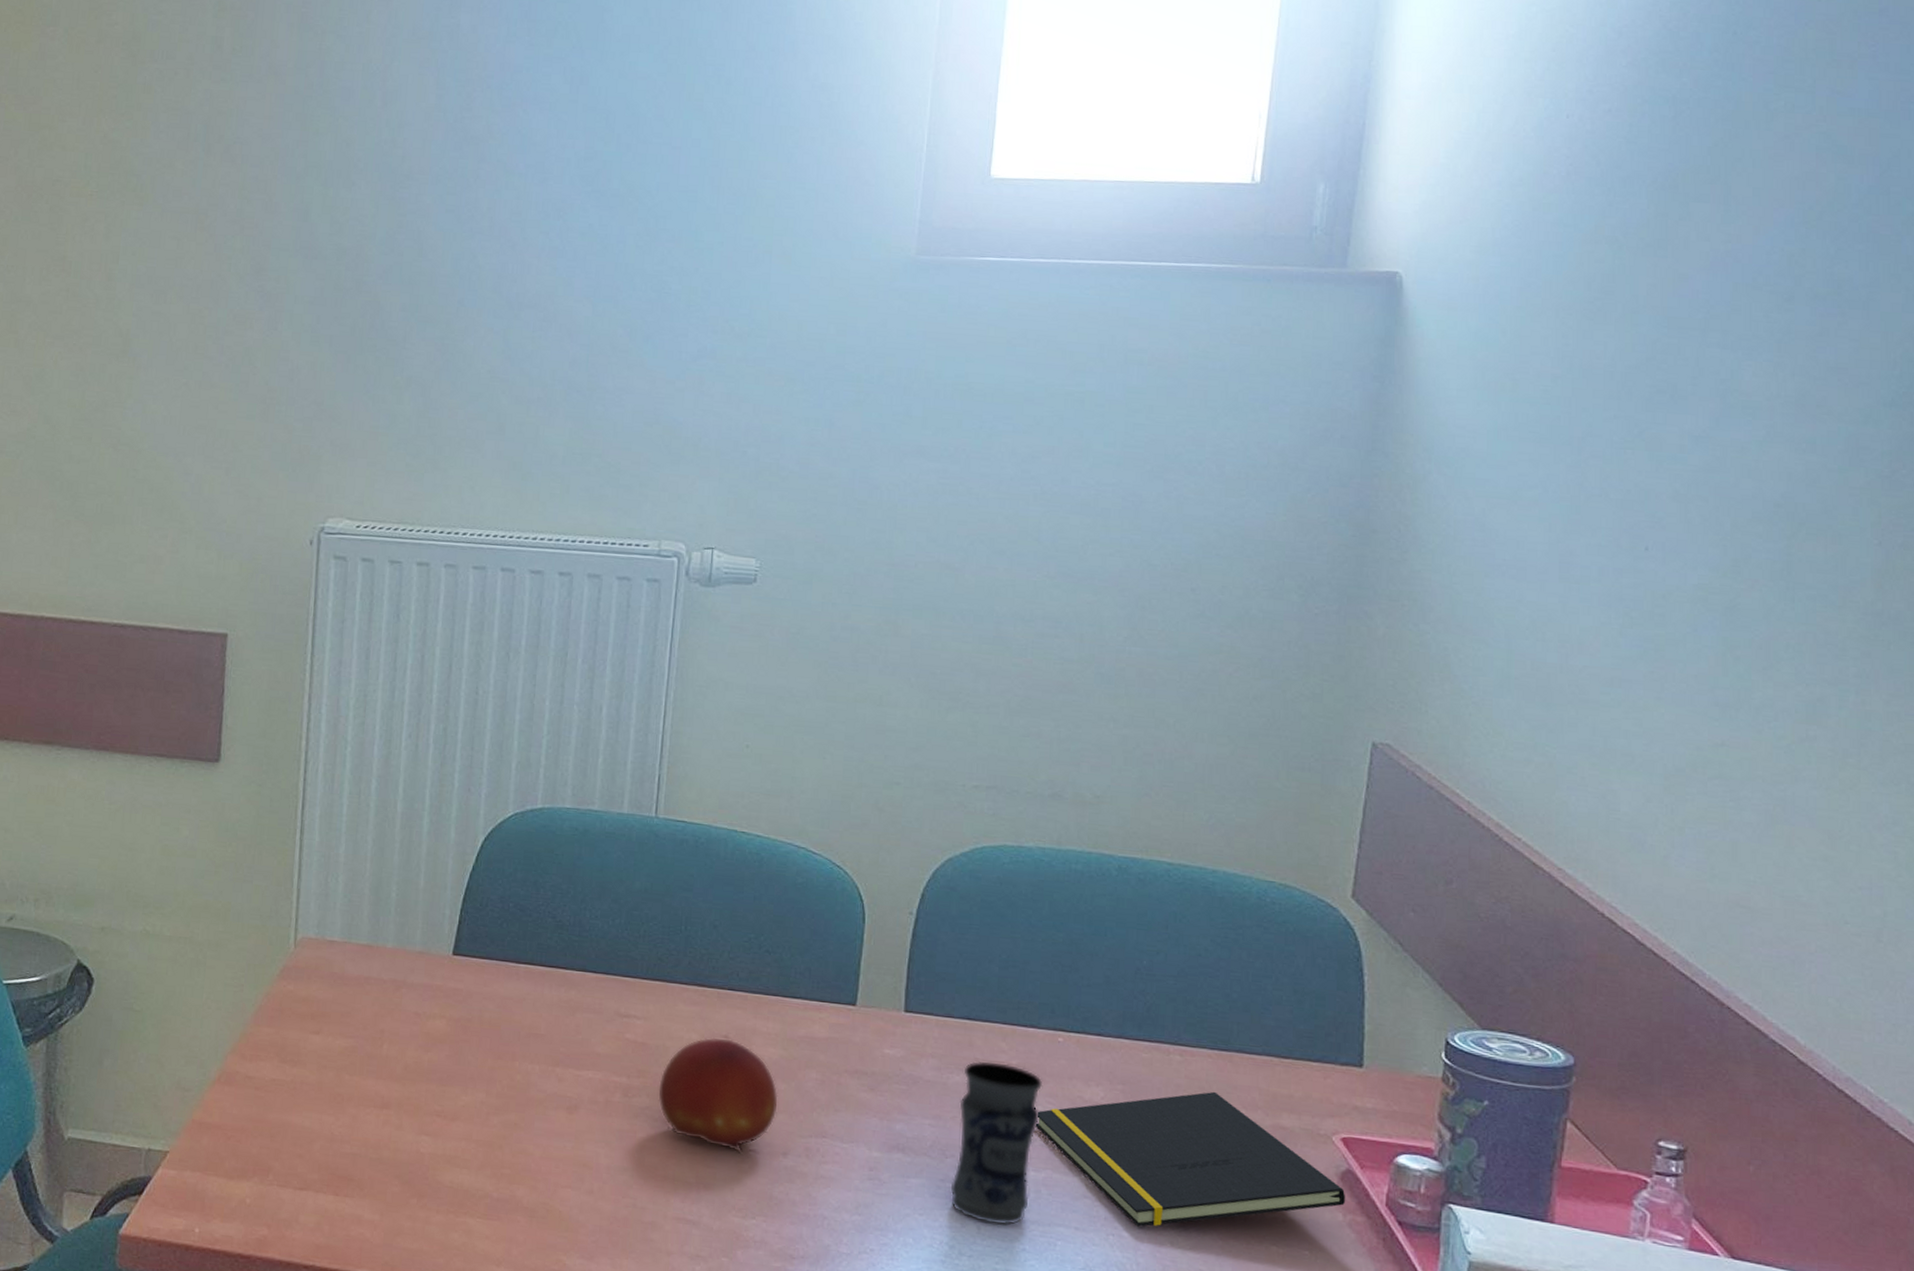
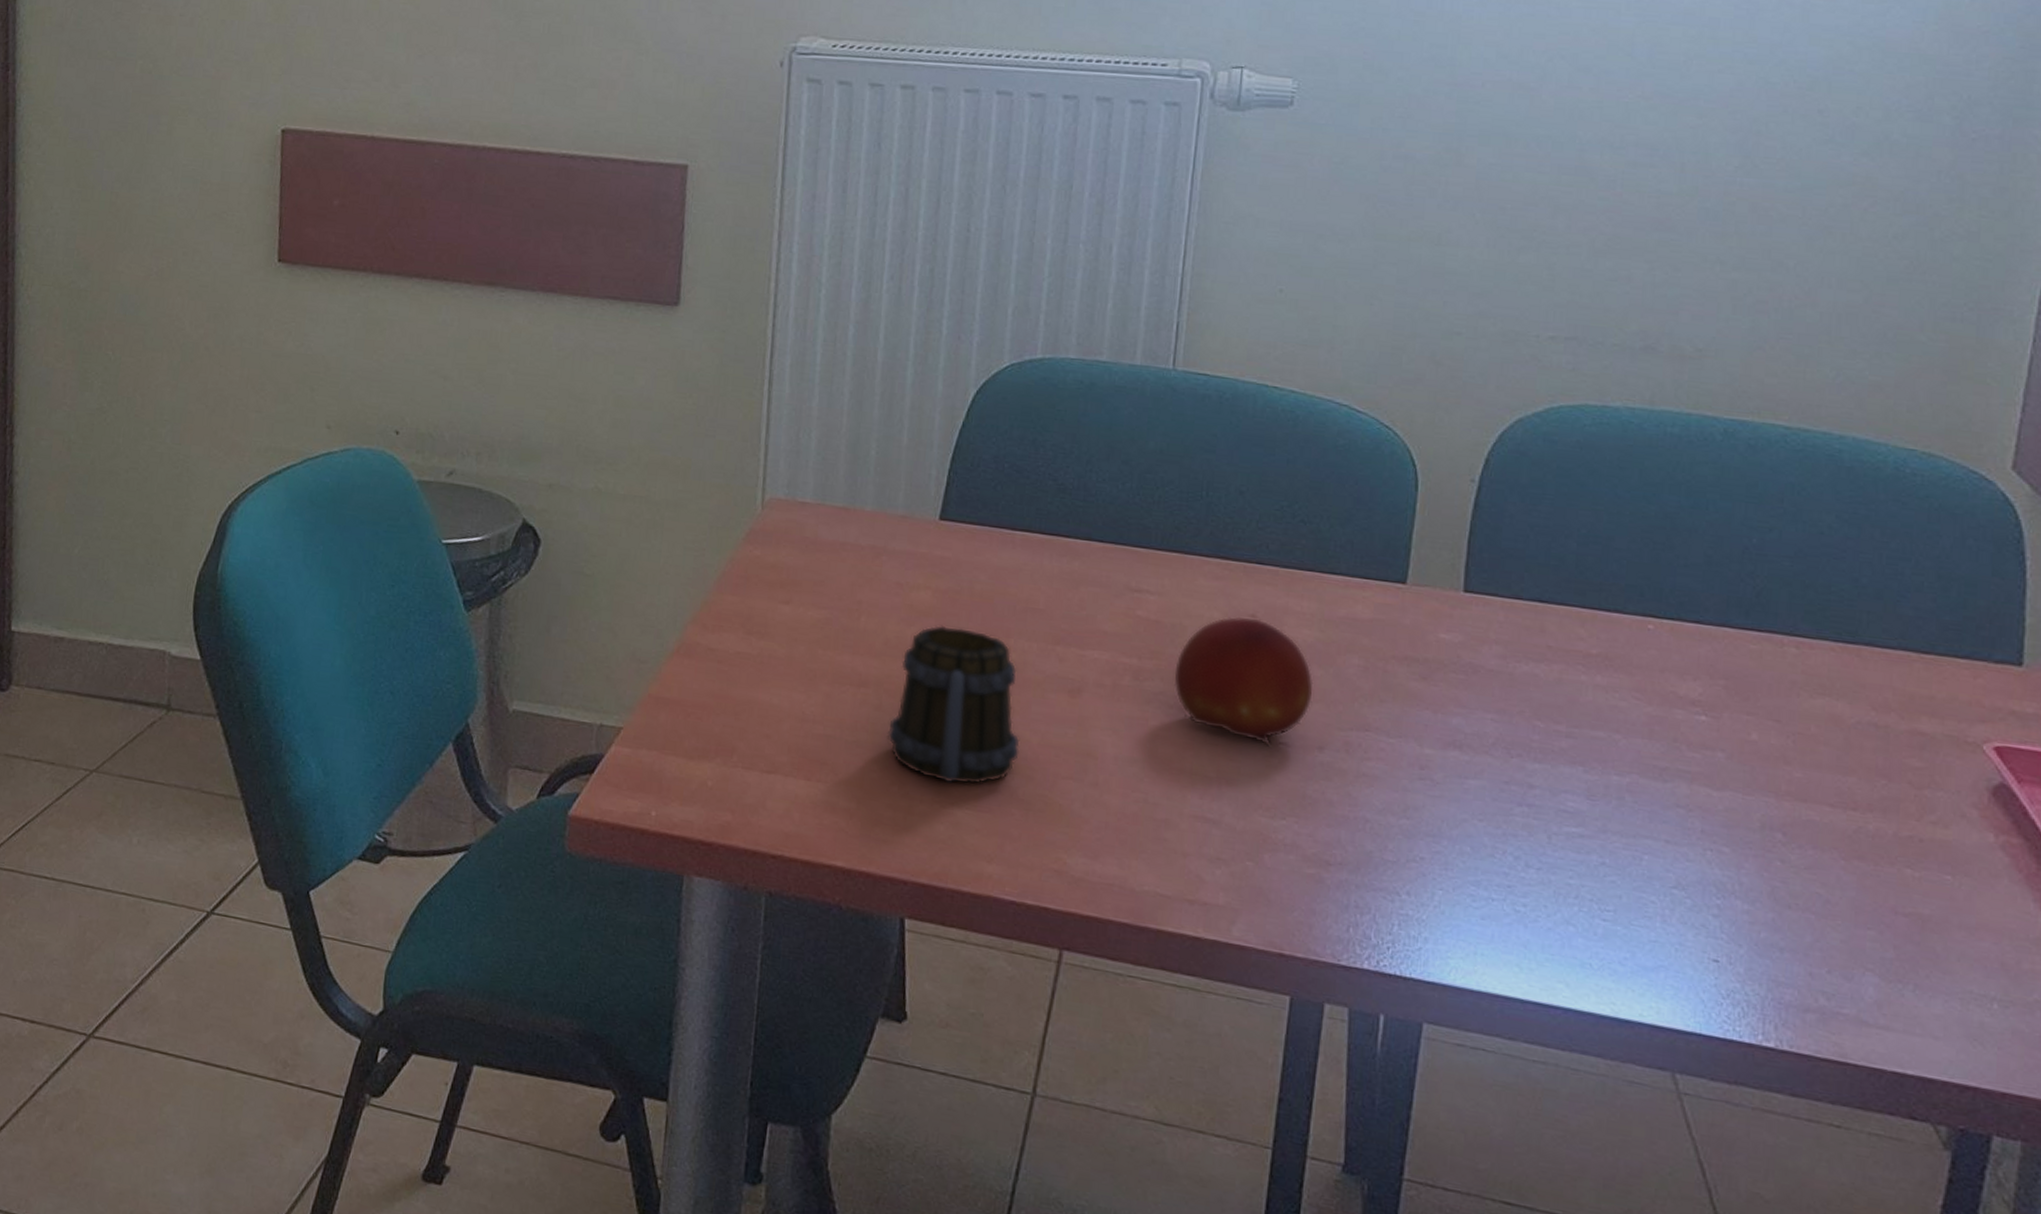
mug: none [406,1050,525,1195] -> present [886,624,1020,785]
jar: present [950,1061,1043,1225] -> none [1515,649,1629,835]
notepad: present [1036,1091,1346,1227] -> none [1620,689,1999,842]

